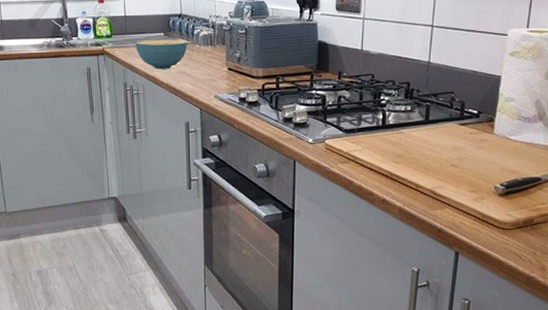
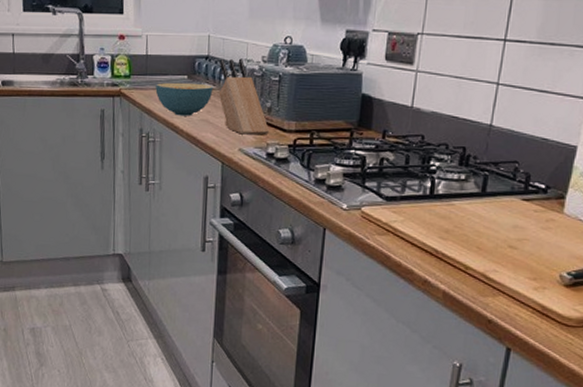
knife block: none [191,15,240,83] -> present [218,58,269,135]

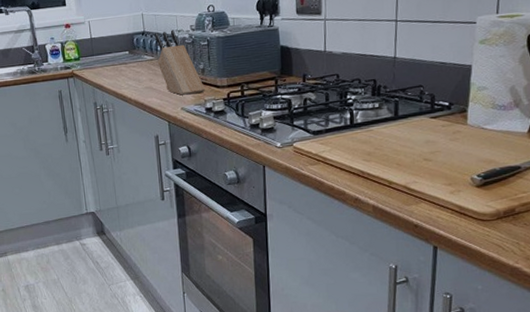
cereal bowl: present [155,82,214,116] -> none [102,56,152,87]

